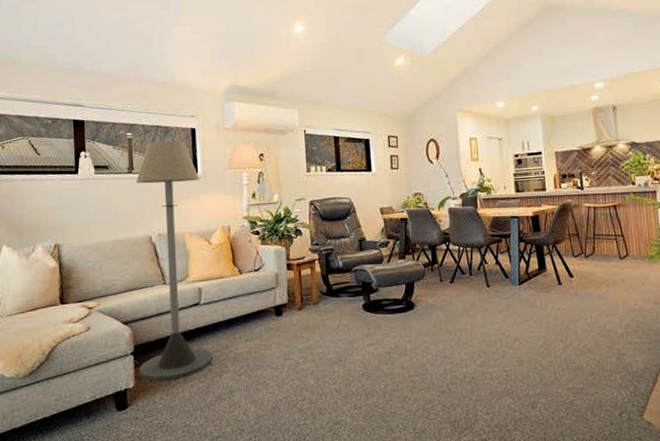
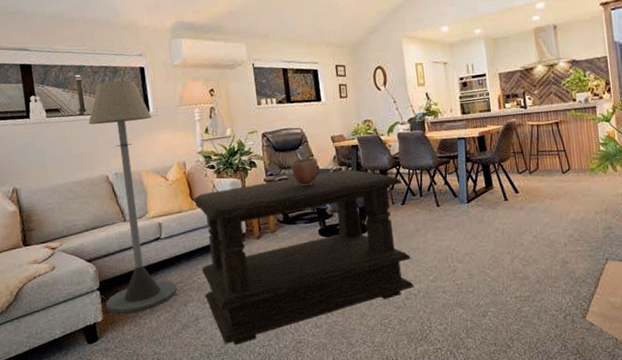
coffee table: none [236,242,460,422] -> present [194,169,414,345]
decorative bowl: none [337,228,366,257] -> present [290,157,319,186]

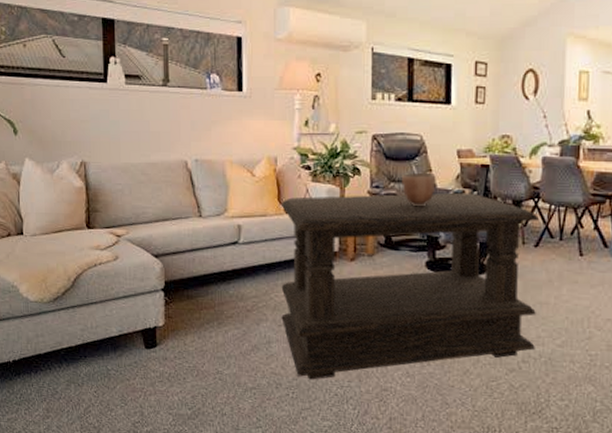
floor lamp: present [88,80,178,314] -> none [169,50,251,323]

